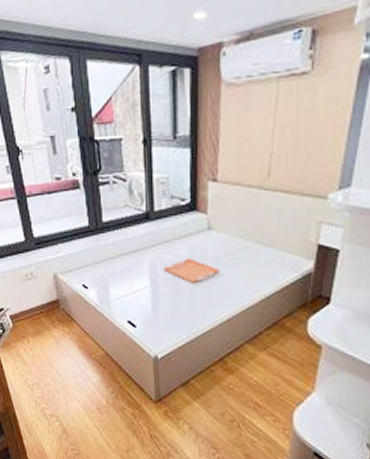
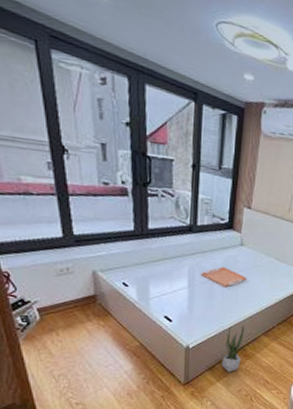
potted plant: none [197,329,225,390] -> present [221,324,246,373]

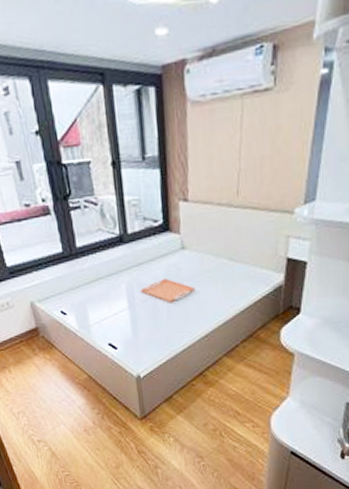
potted plant: present [221,324,246,373] -> none [179,345,205,404]

